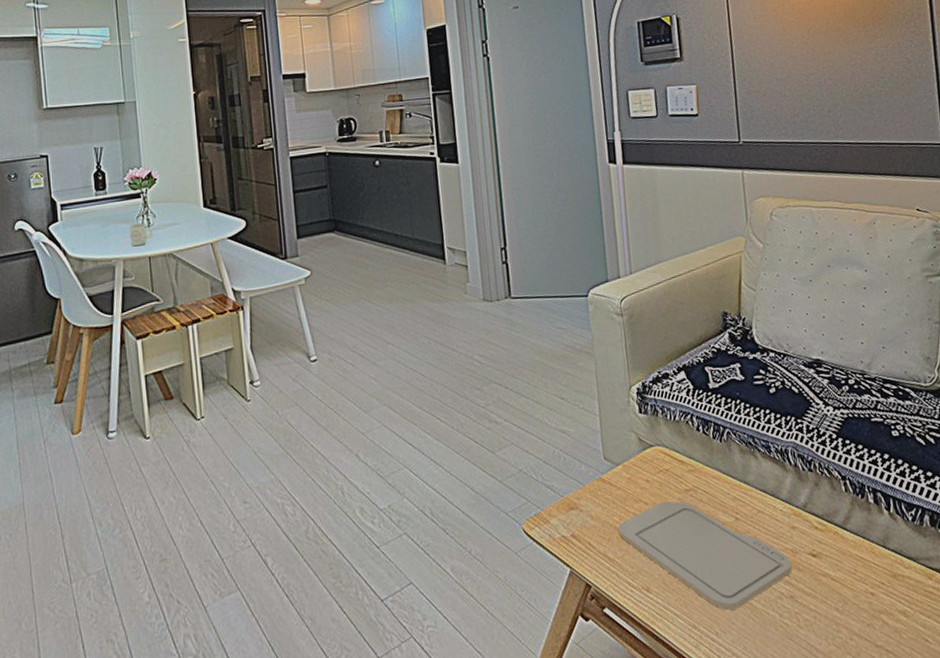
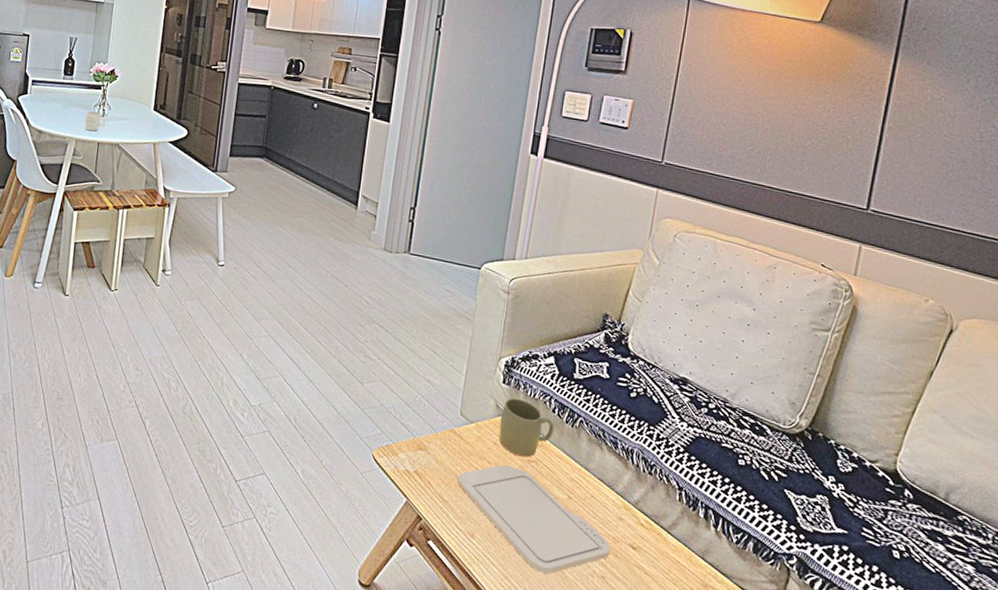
mug: none [645,425,704,489] -> present [498,398,554,458]

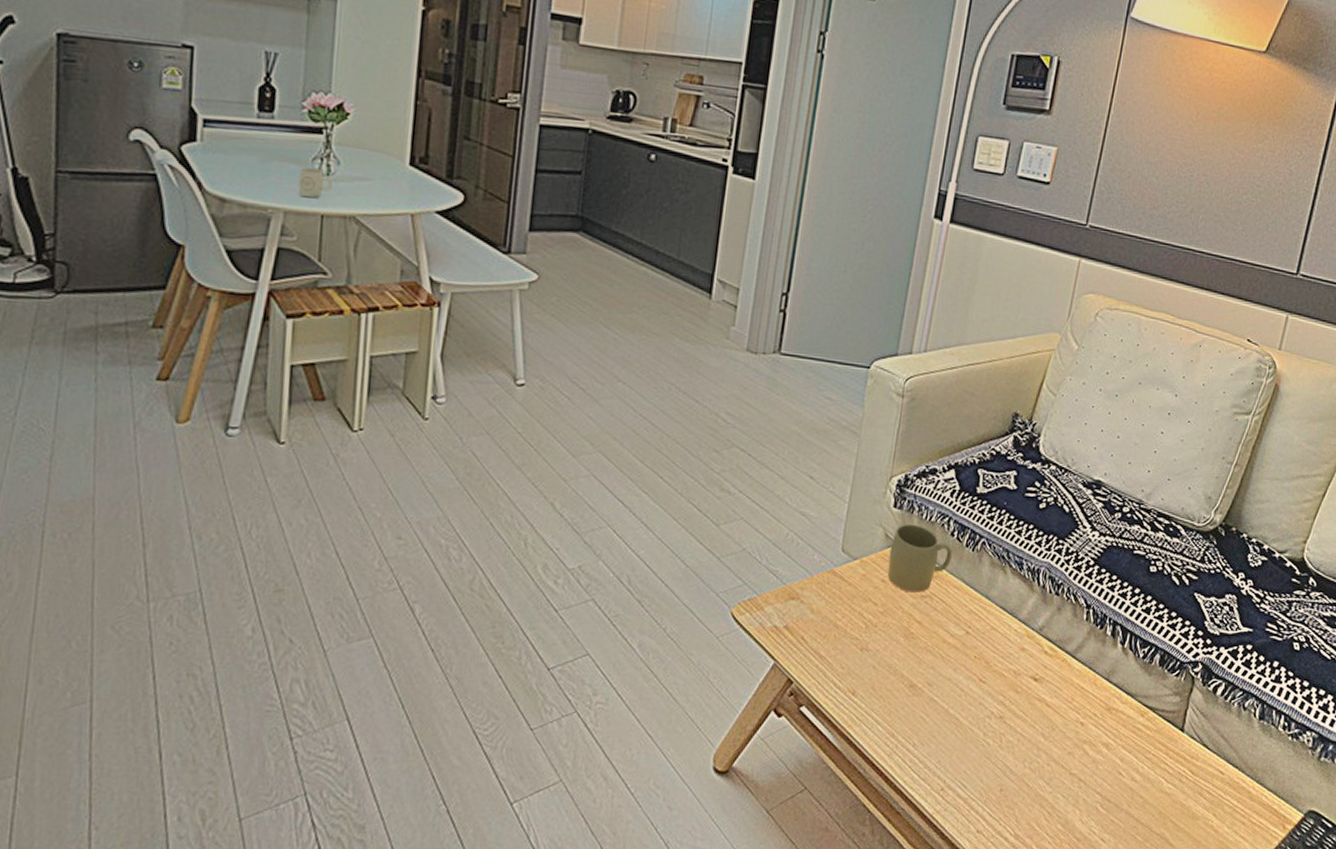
tablet: present [458,464,611,574] -> none [837,604,1011,723]

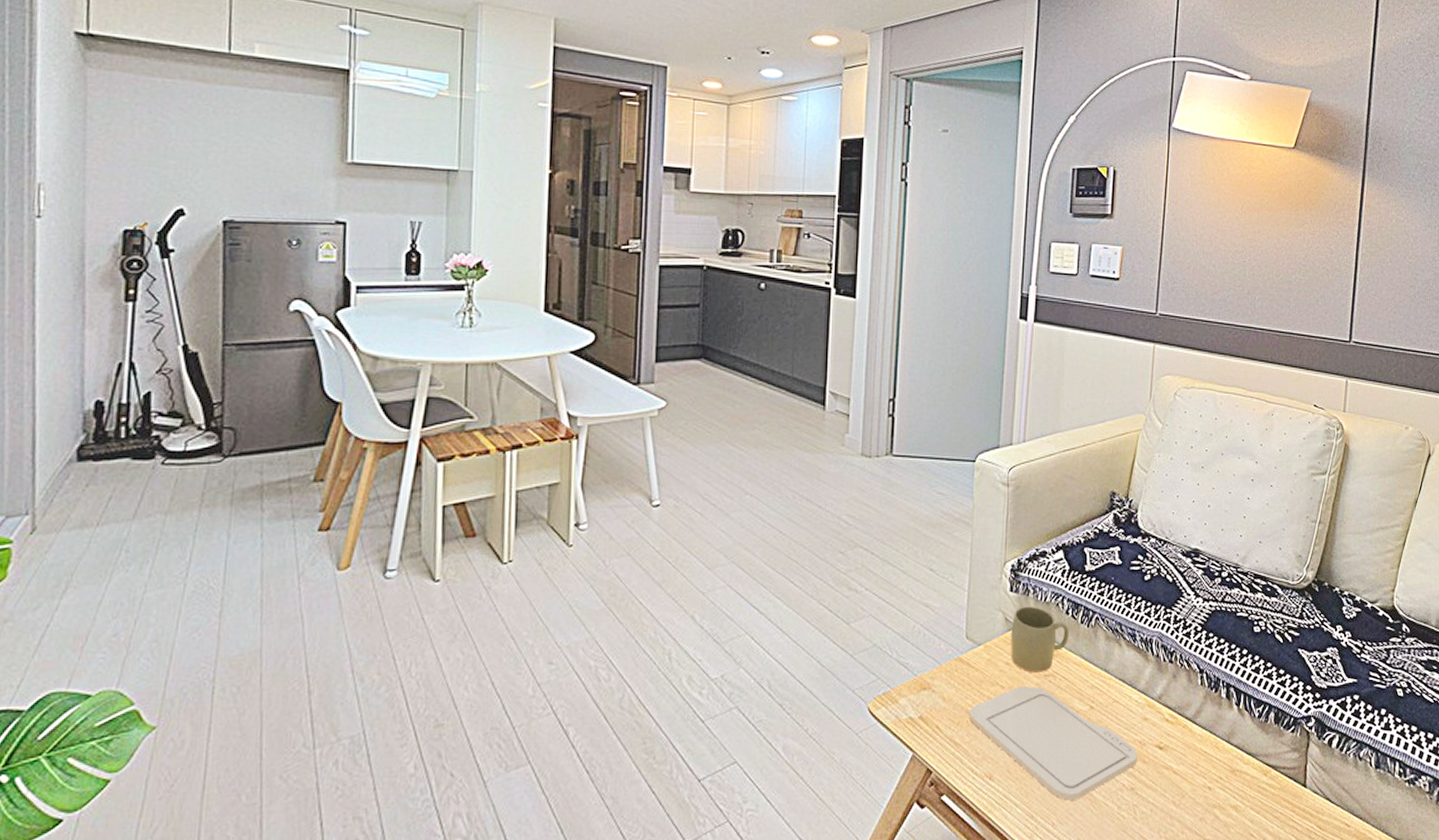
mug: present [298,167,332,198] -> none [444,322,475,349]
tablet: none [837,604,1011,723] -> present [969,685,1138,801]

